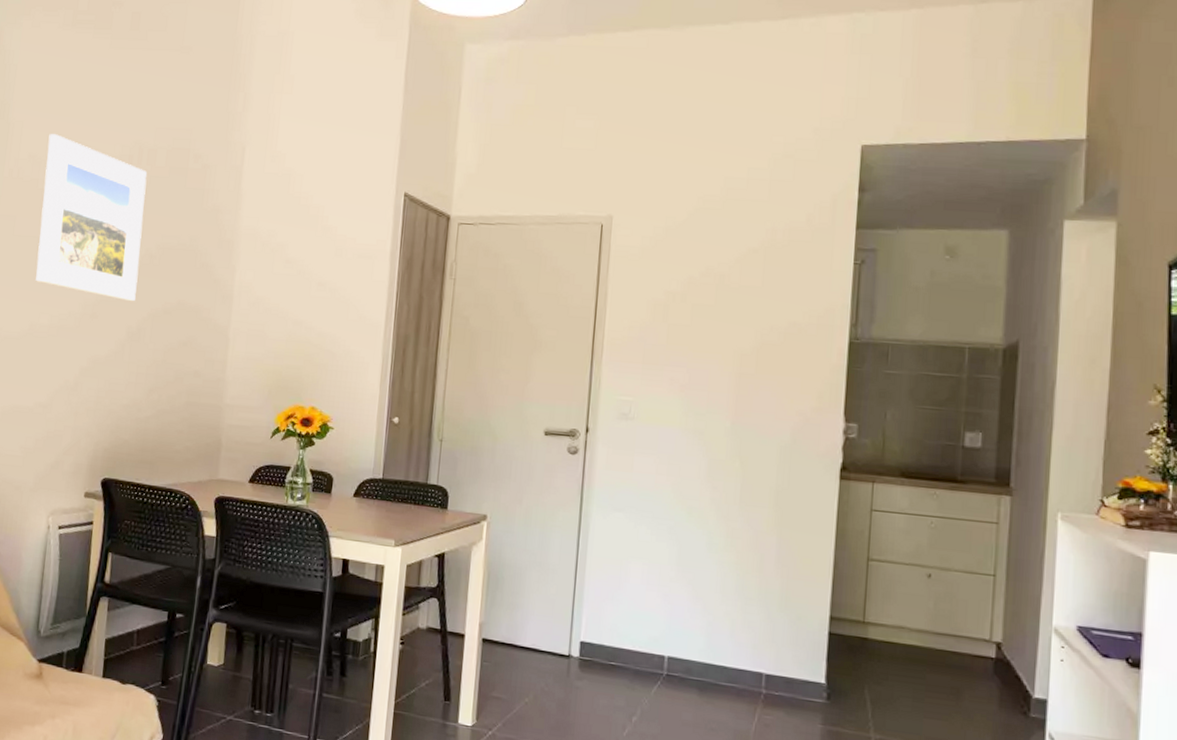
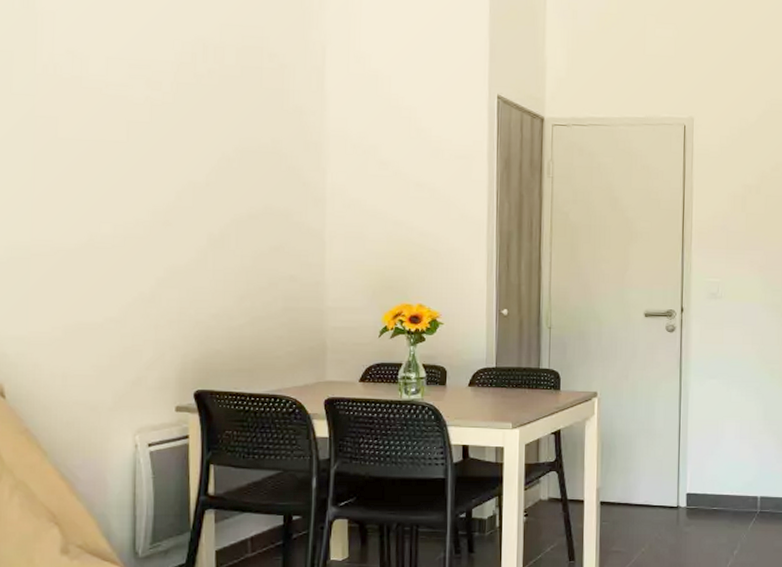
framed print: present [36,134,148,302] -> none [89,27,216,208]

